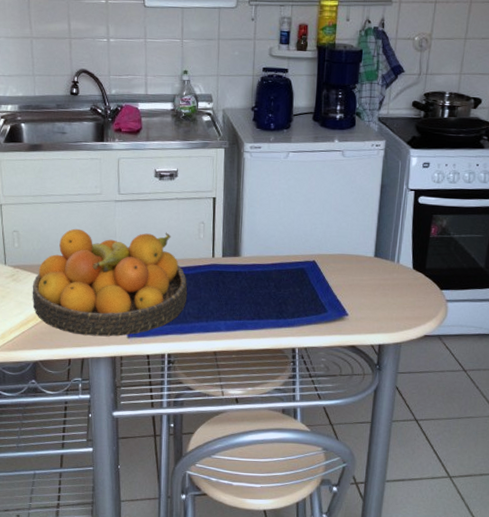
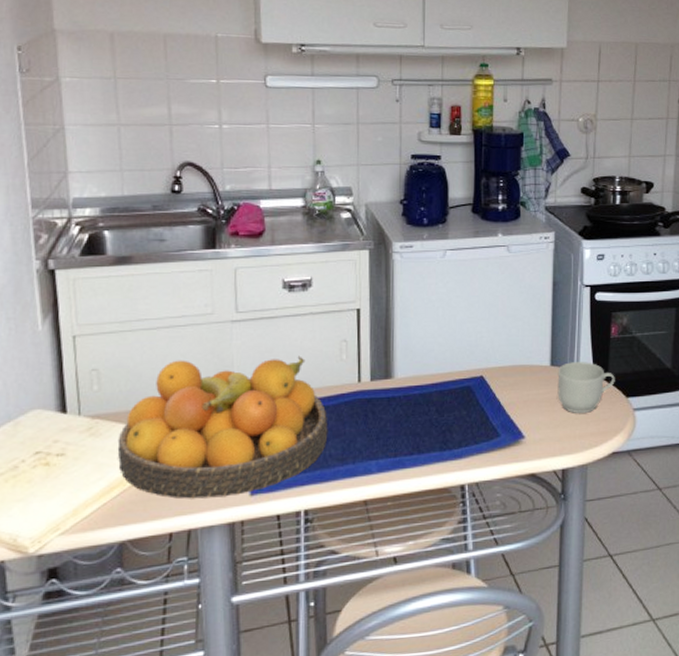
mug: none [379,255,432,301] -> present [557,362,615,414]

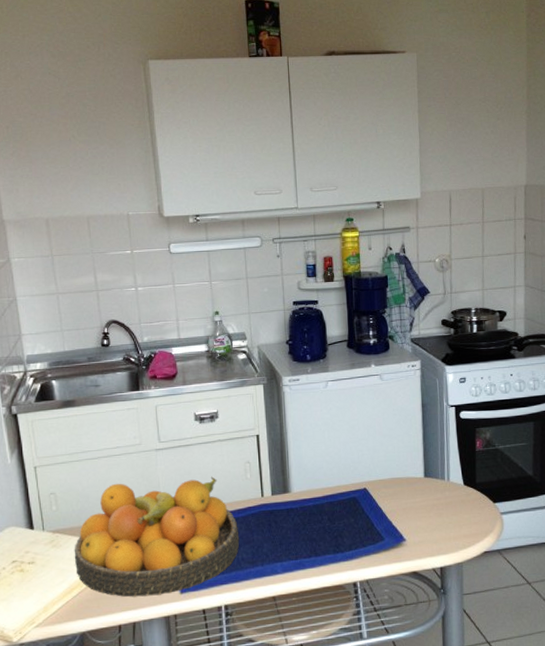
mug: present [557,362,615,414] -> none [431,473,483,519]

